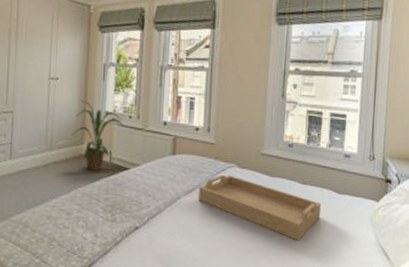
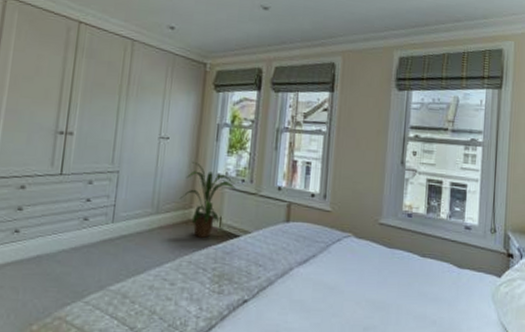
serving tray: present [198,174,322,241] -> none [312,244,442,318]

